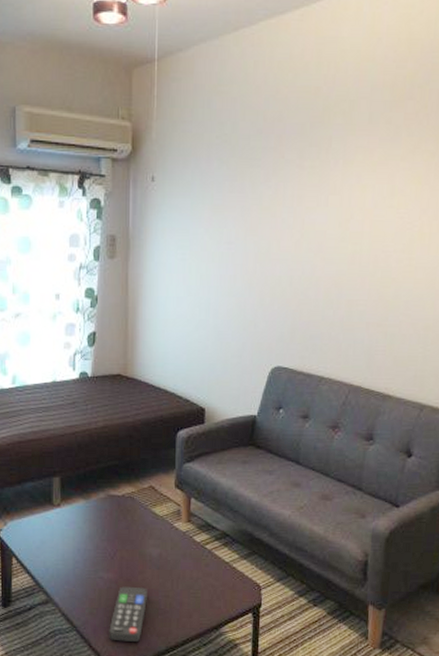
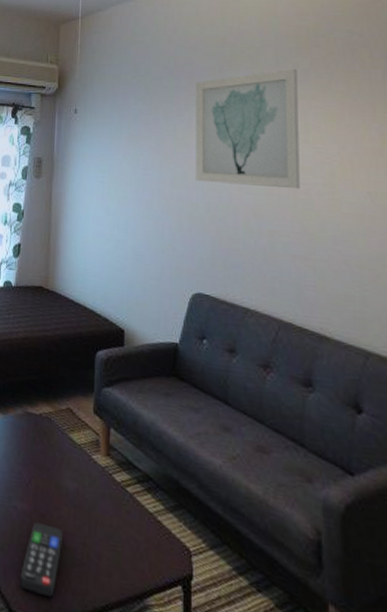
wall art: none [280,125,390,257] -> present [196,68,300,190]

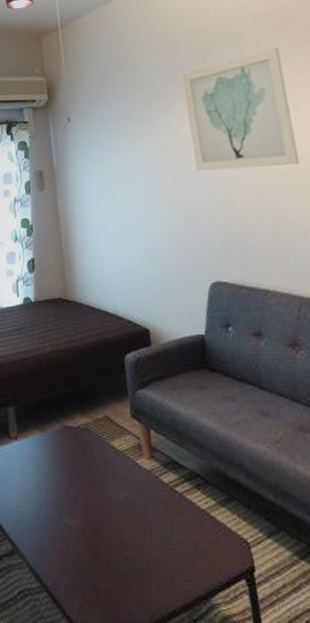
remote control: present [20,522,63,598] -> none [82,536,120,612]

